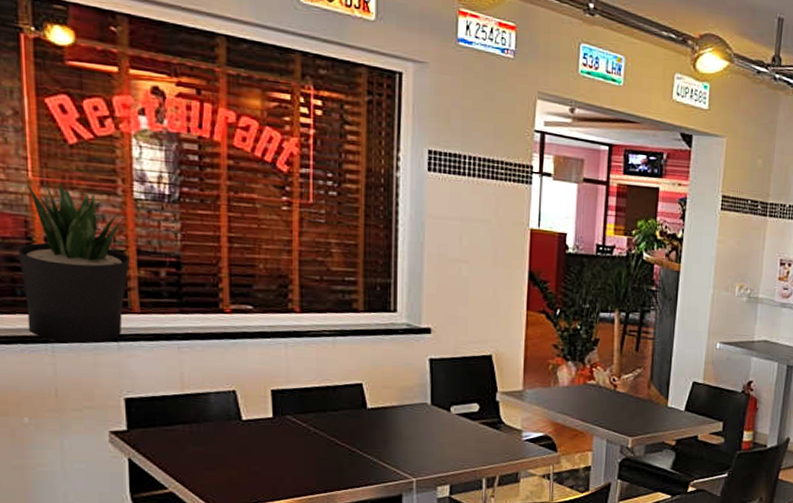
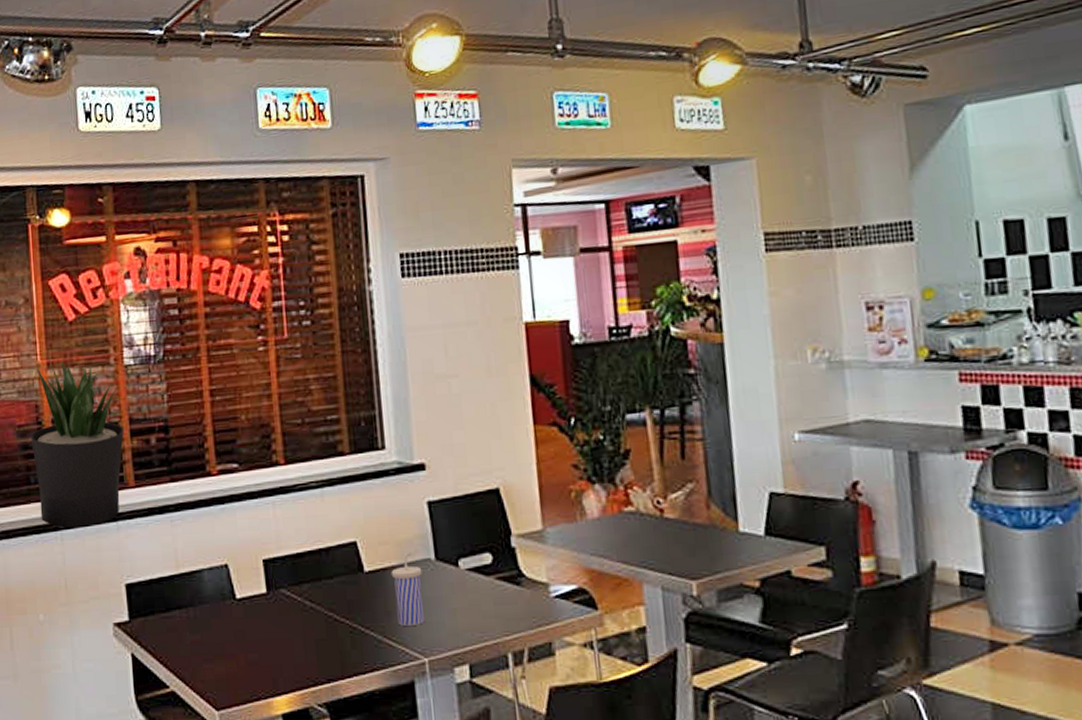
beverage cup: none [391,397,419,453] -> present [391,553,425,626]

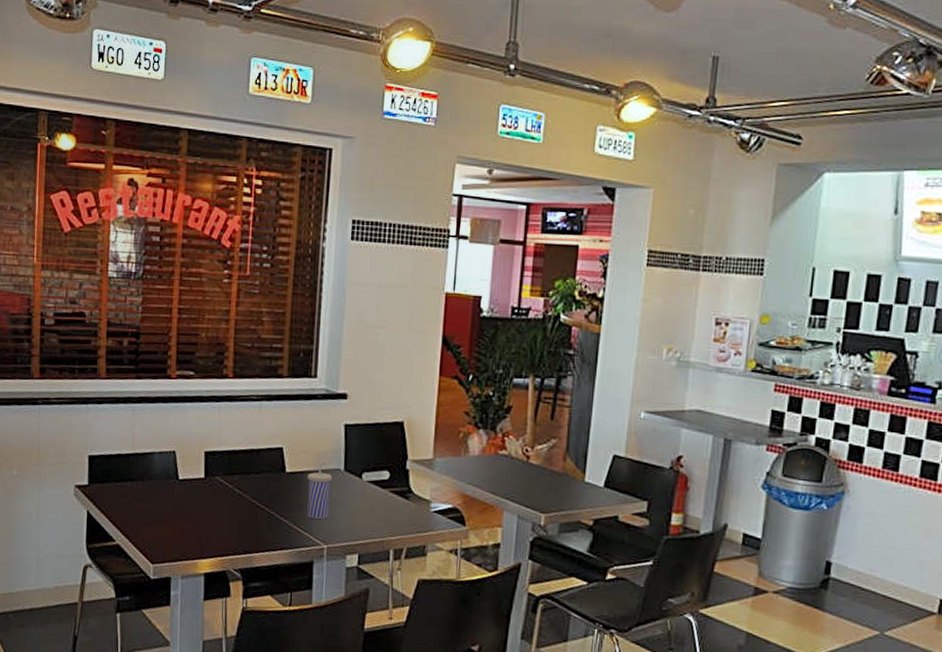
planter: present [31,353,124,529] -> none [21,256,101,406]

